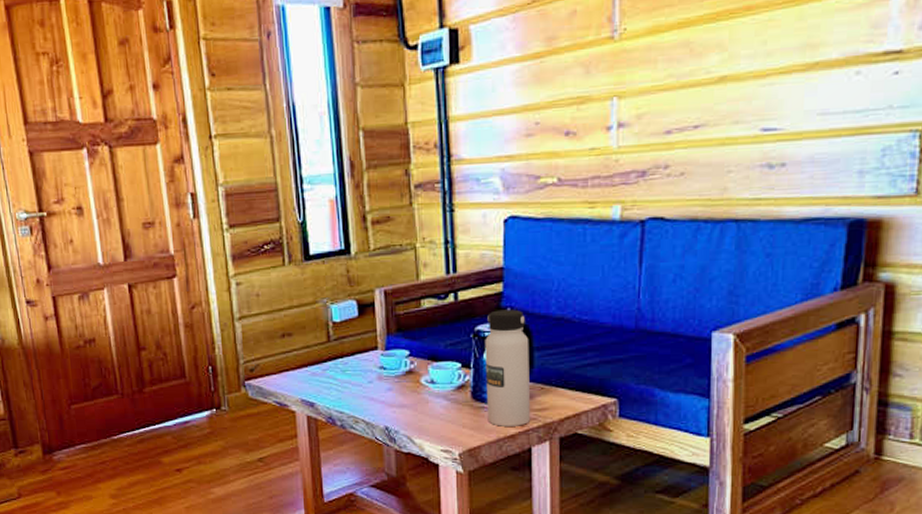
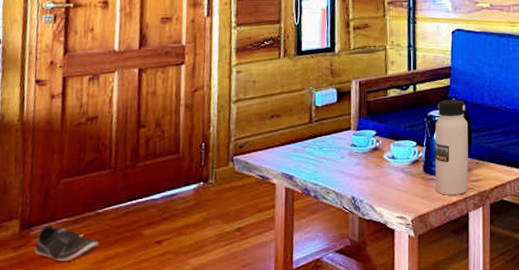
shoe: none [59,451,121,486] -> present [34,225,100,262]

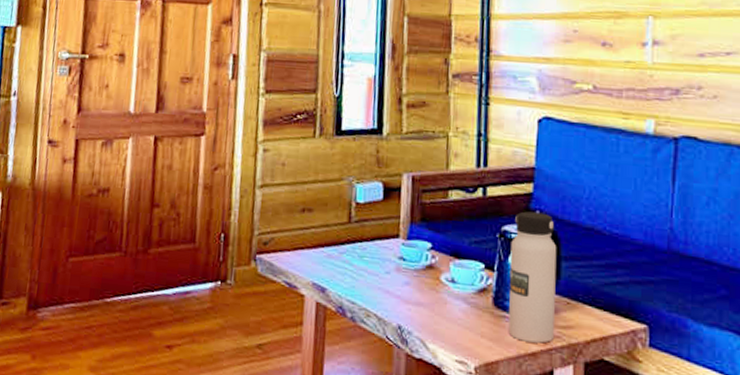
shoe: present [34,225,100,262] -> none [40,308,107,354]

